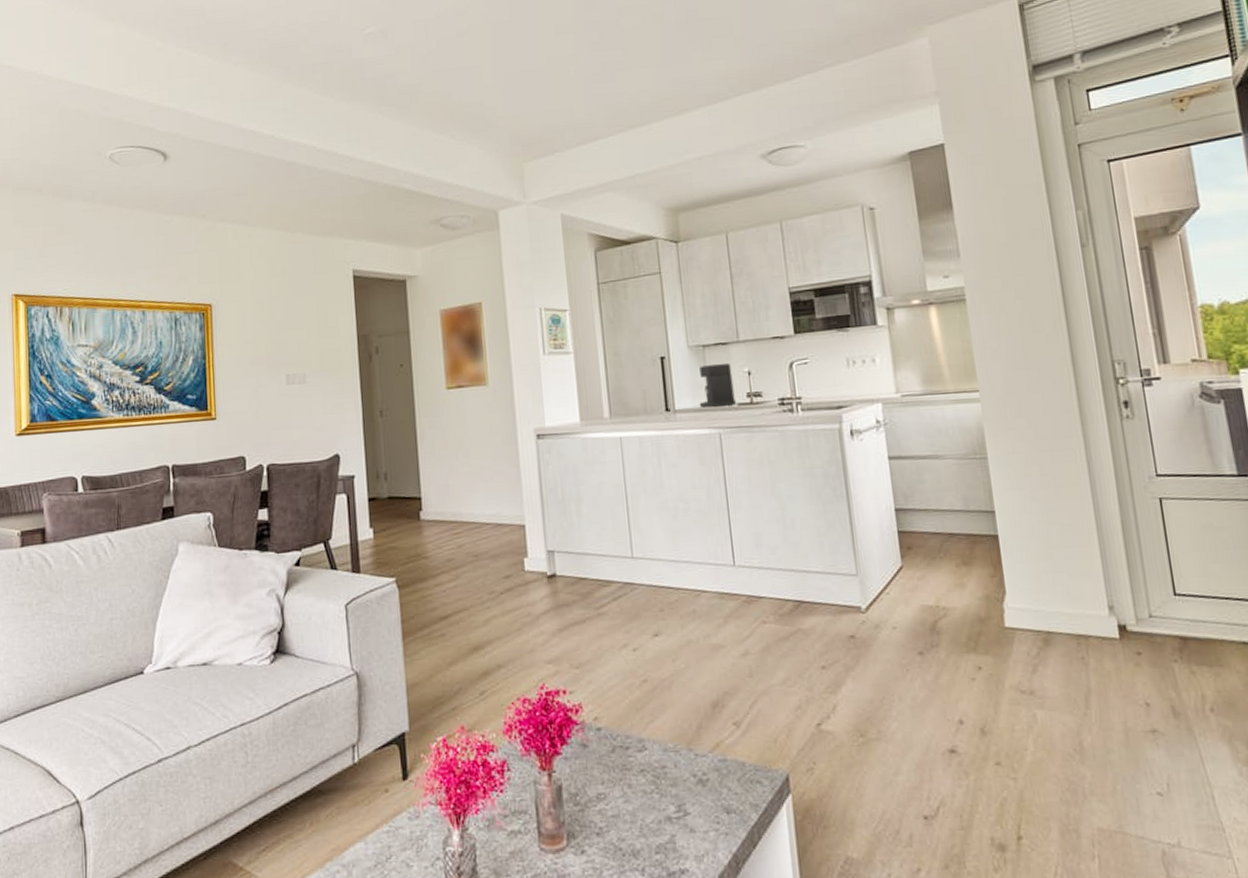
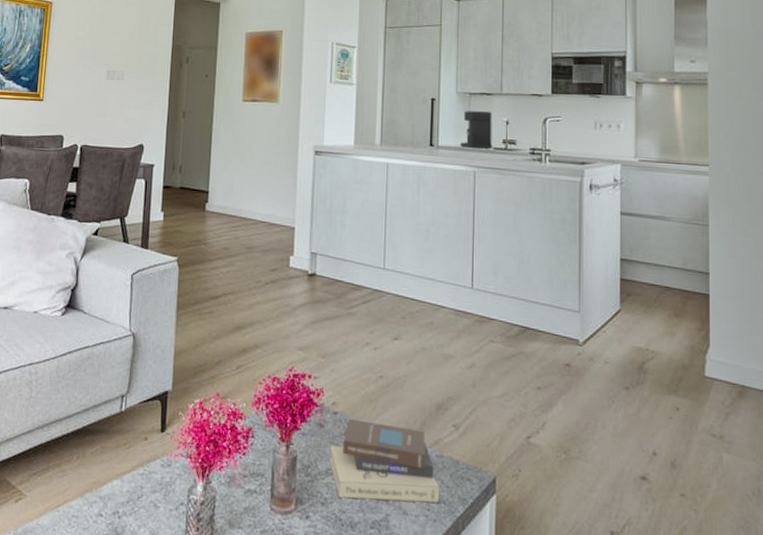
books: none [598,733,729,824] -> present [329,419,440,503]

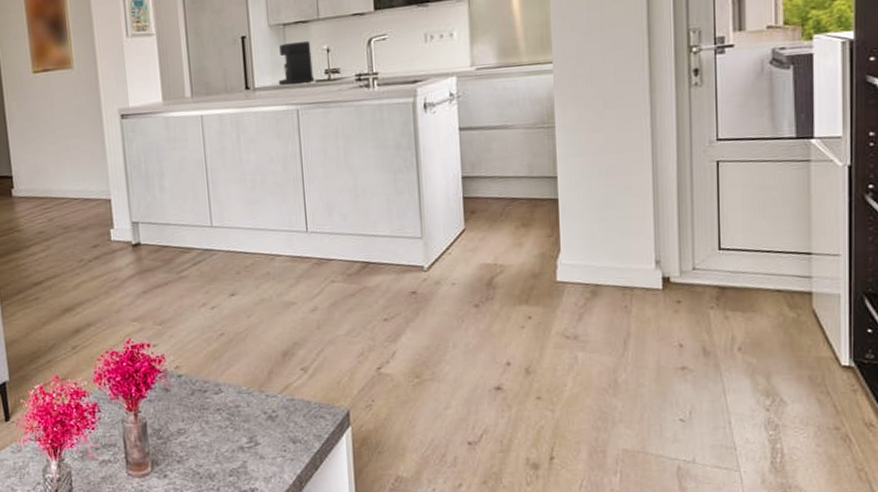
books: present [329,419,440,503] -> none [179,378,295,454]

